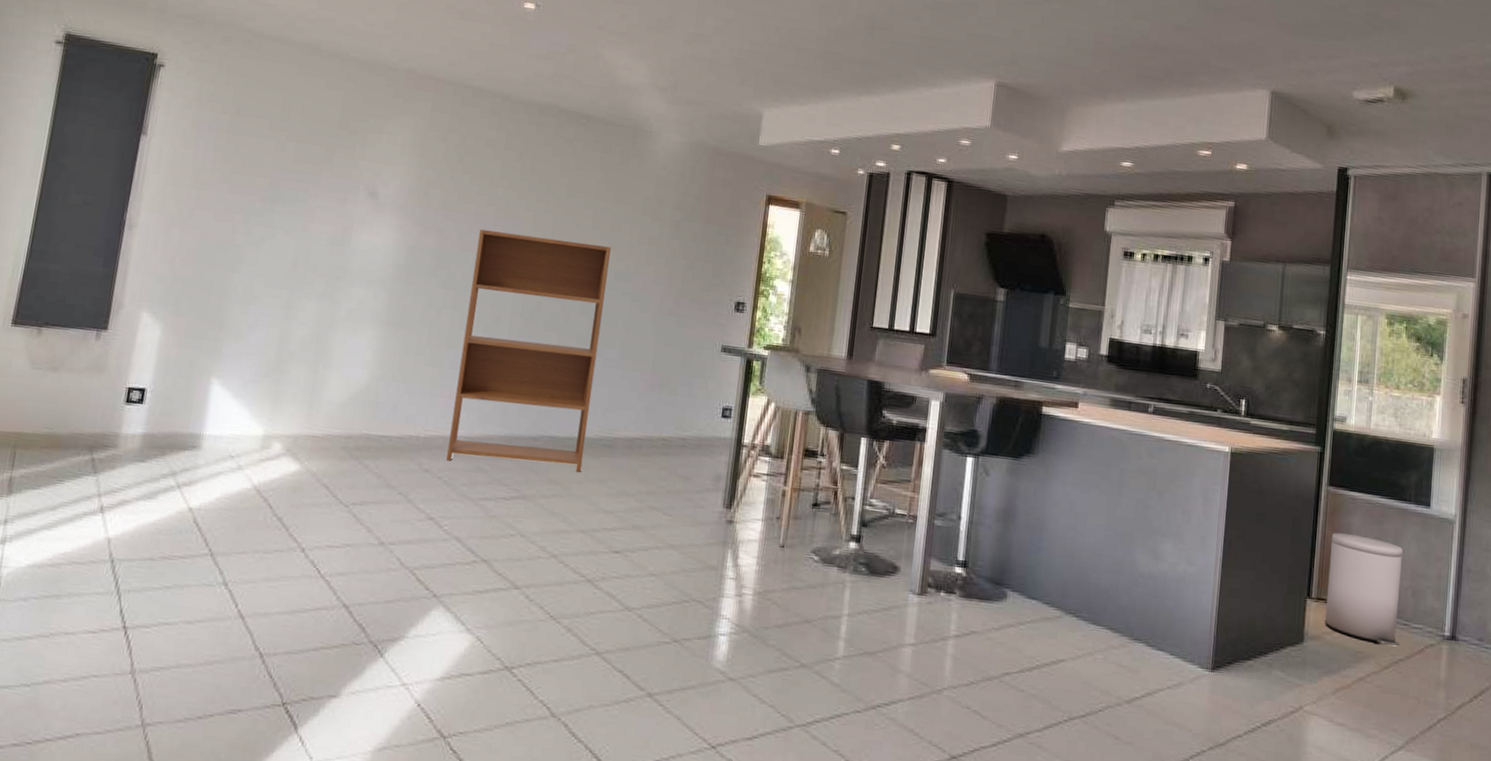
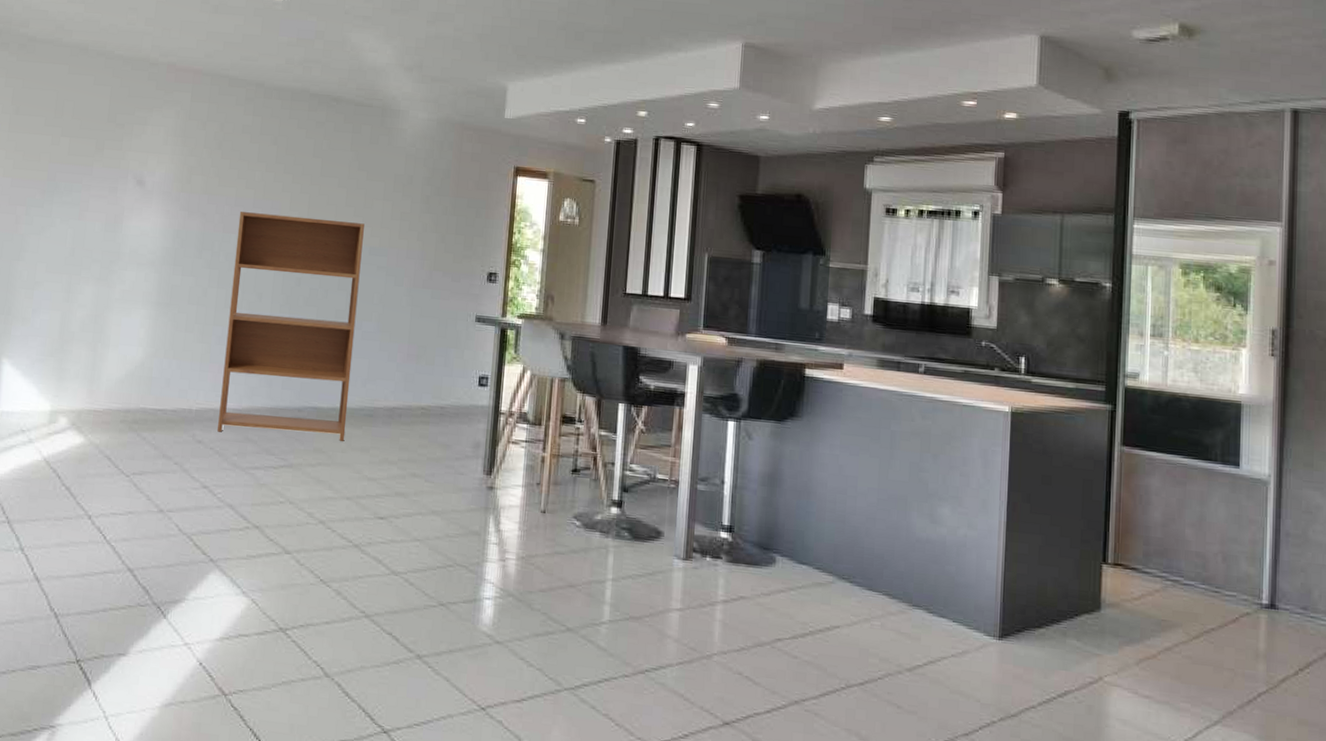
pedal bin: present [1324,532,1404,646] -> none [1123,494,1211,614]

